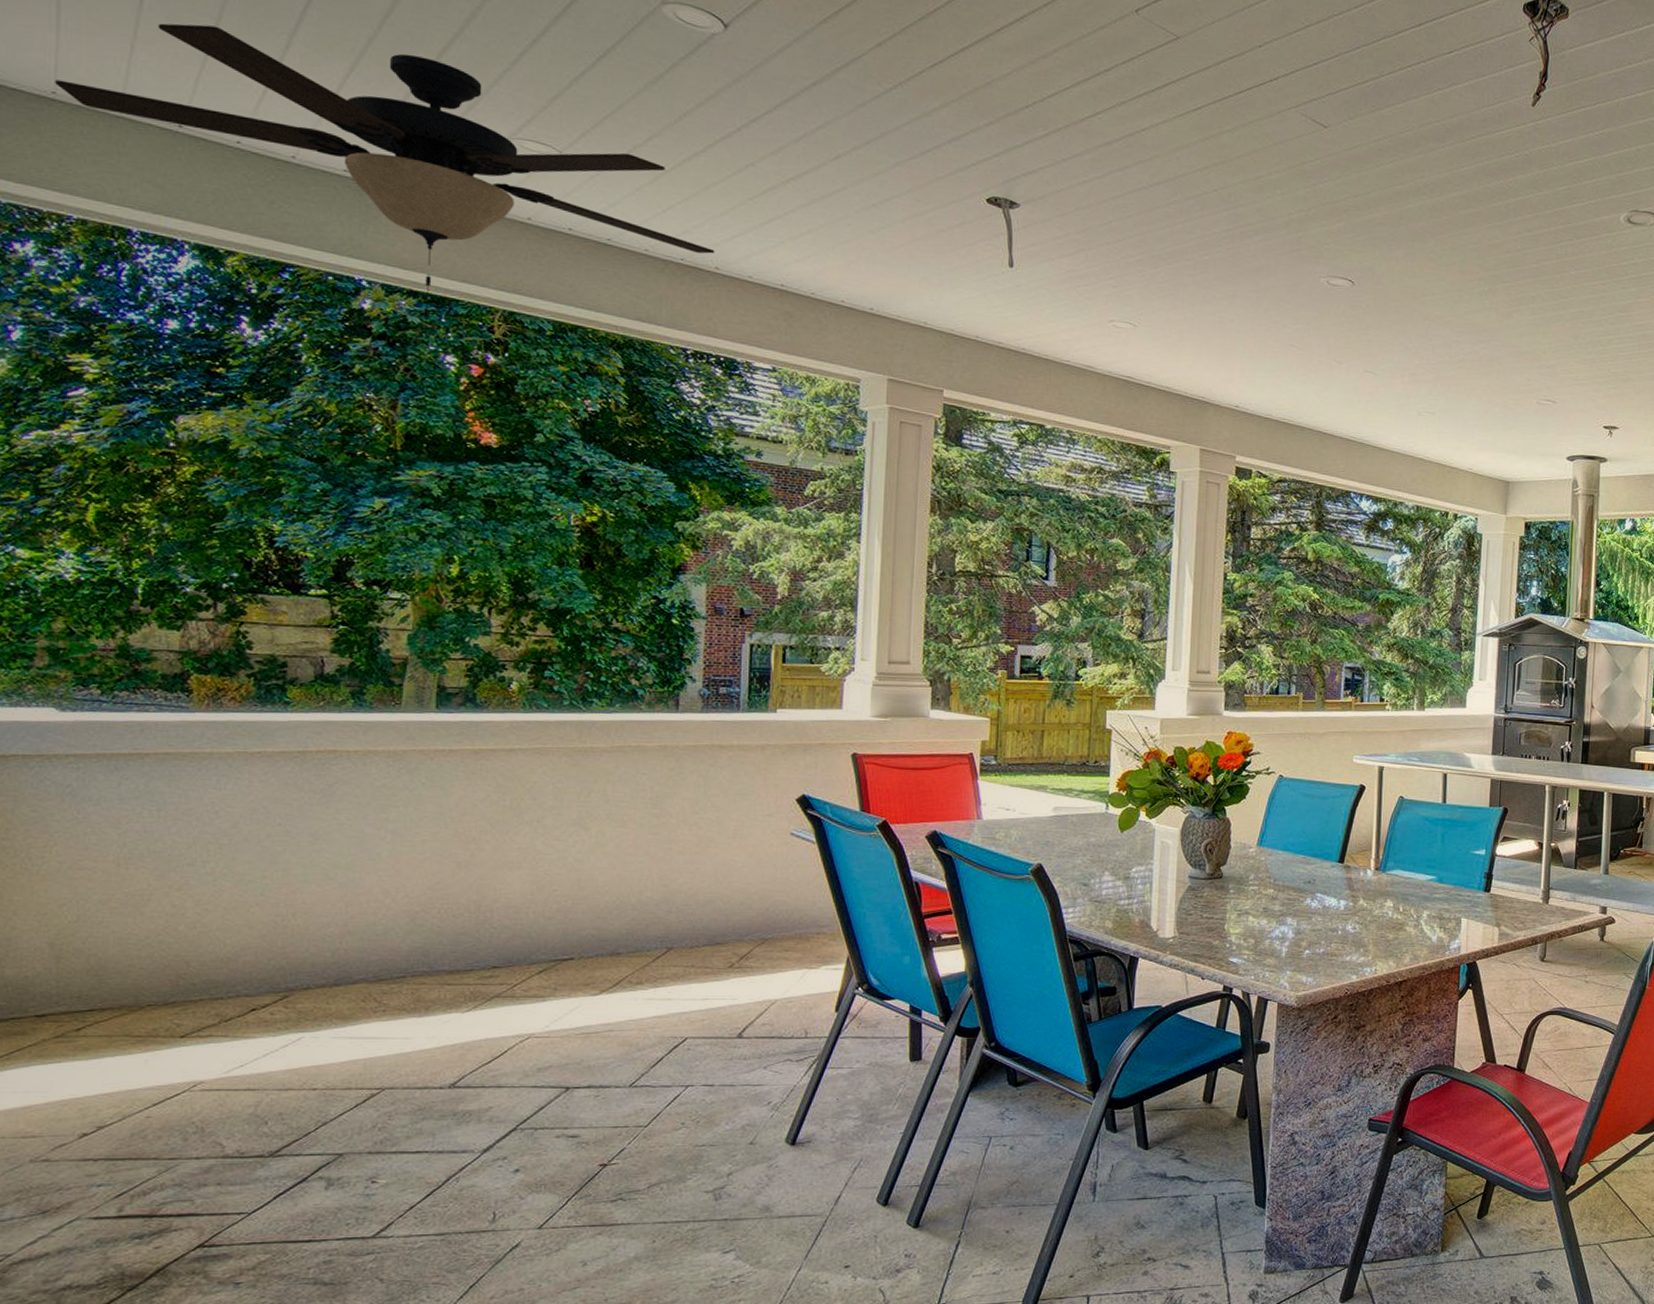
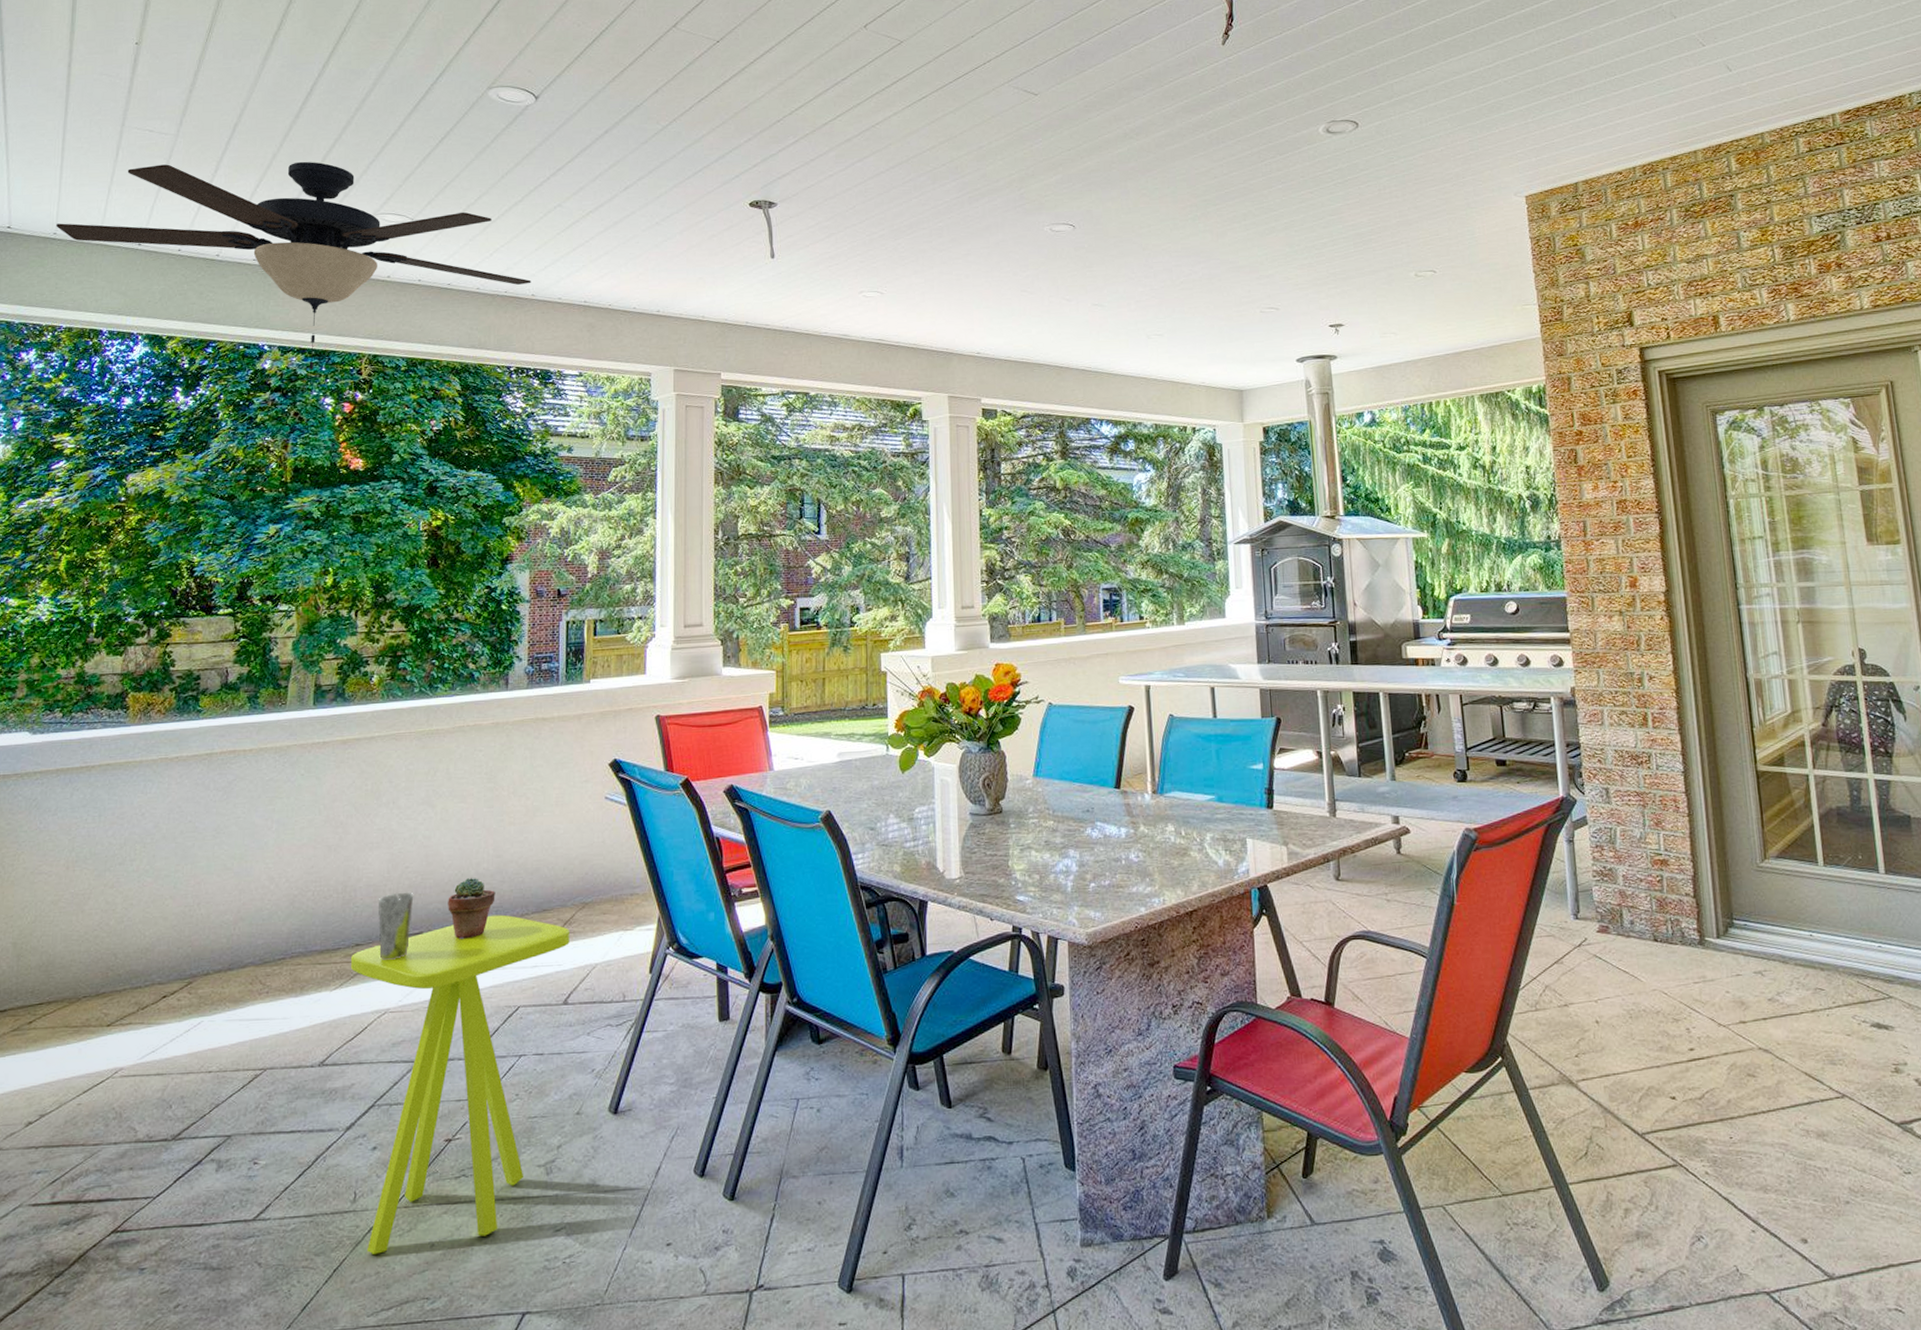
side table: none [486,945,746,1272] -> present [350,914,569,1254]
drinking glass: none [520,916,563,986] -> present [378,892,414,961]
potted succulent: none [604,906,661,969] -> present [448,878,495,940]

